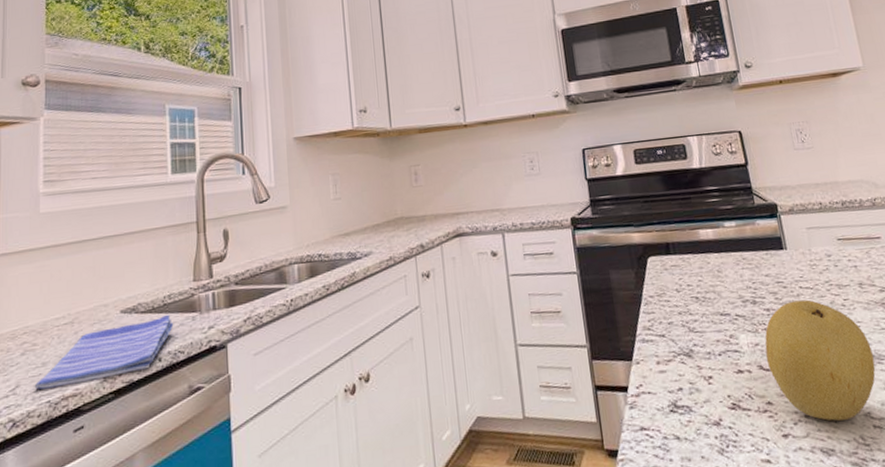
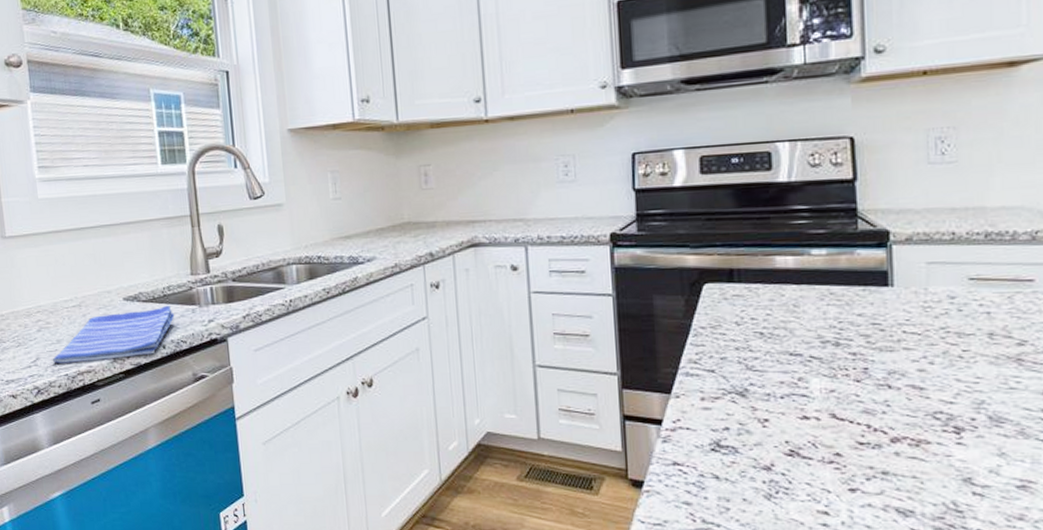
fruit: present [765,299,876,421] -> none [842,346,990,482]

